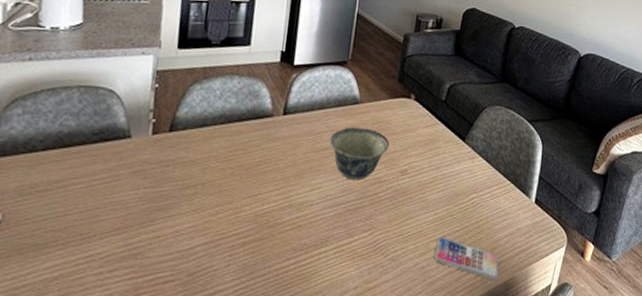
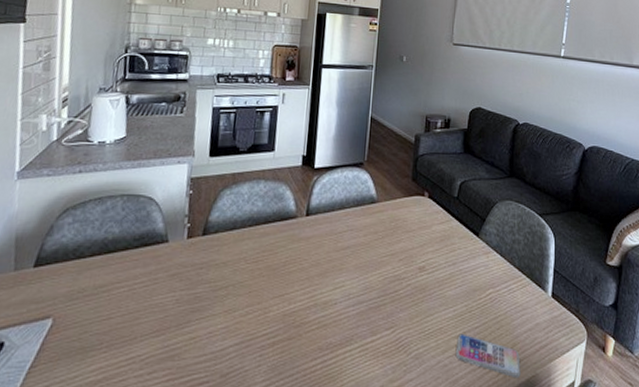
bowl: present [330,127,389,181] -> none [350,226,406,279]

